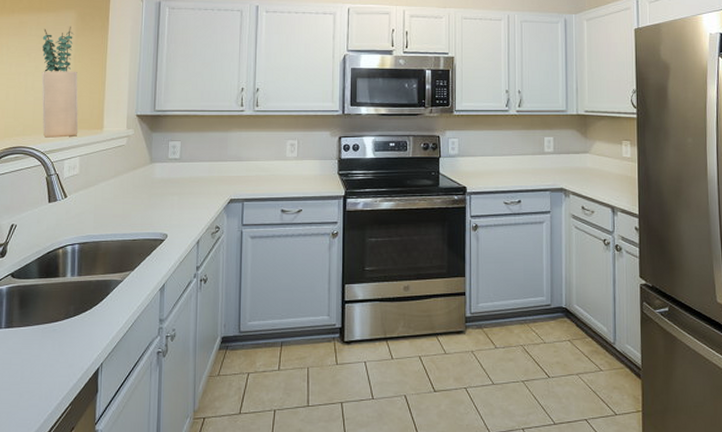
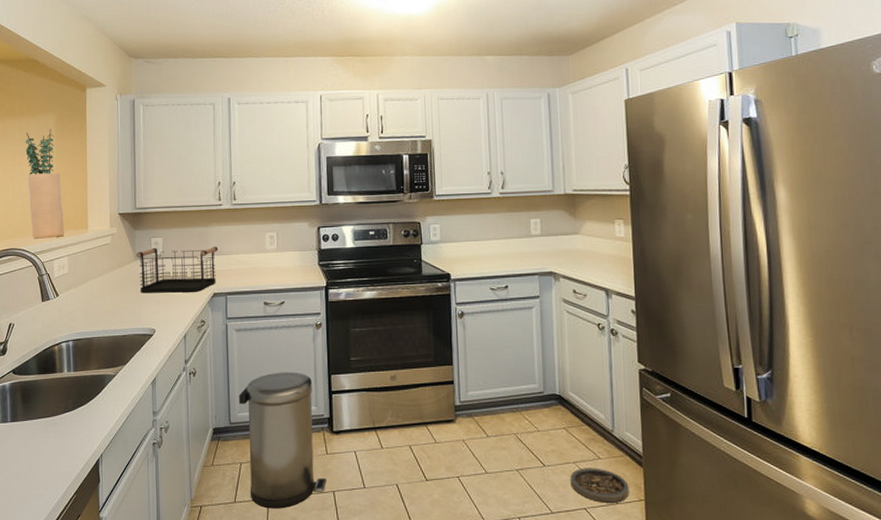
dish rack: none [152,151,238,197] -> present [136,246,219,294]
pedal bin: none [250,280,335,421] -> present [239,372,327,509]
pet bowl: none [573,379,628,414] -> present [570,468,629,503]

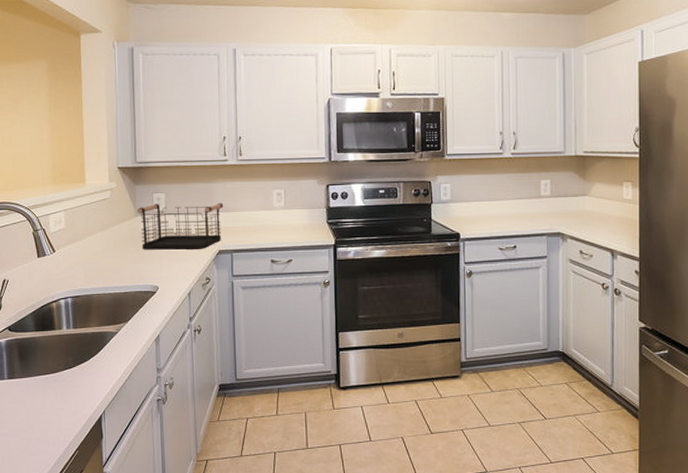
vase: present [25,128,65,239] -> none [14,76,61,193]
pedal bin: present [239,372,327,509] -> none [245,329,333,462]
pet bowl: present [570,468,629,503] -> none [569,420,625,453]

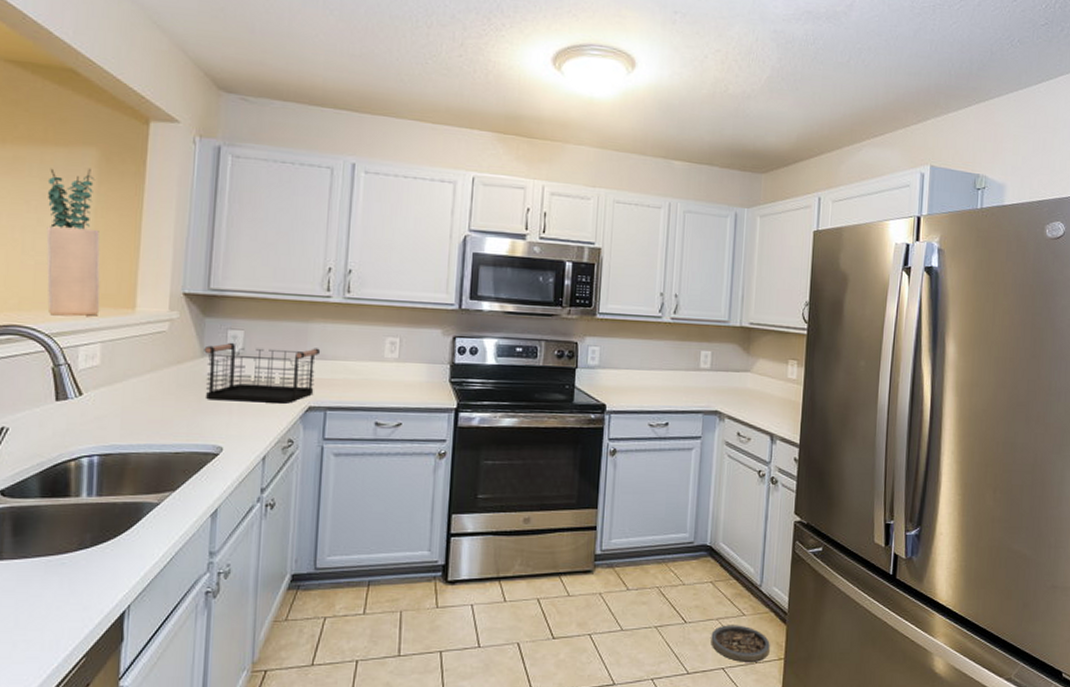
vase: none [14,76,61,193] -> present [46,168,100,317]
pet bowl: none [569,420,625,453] -> present [711,625,770,662]

